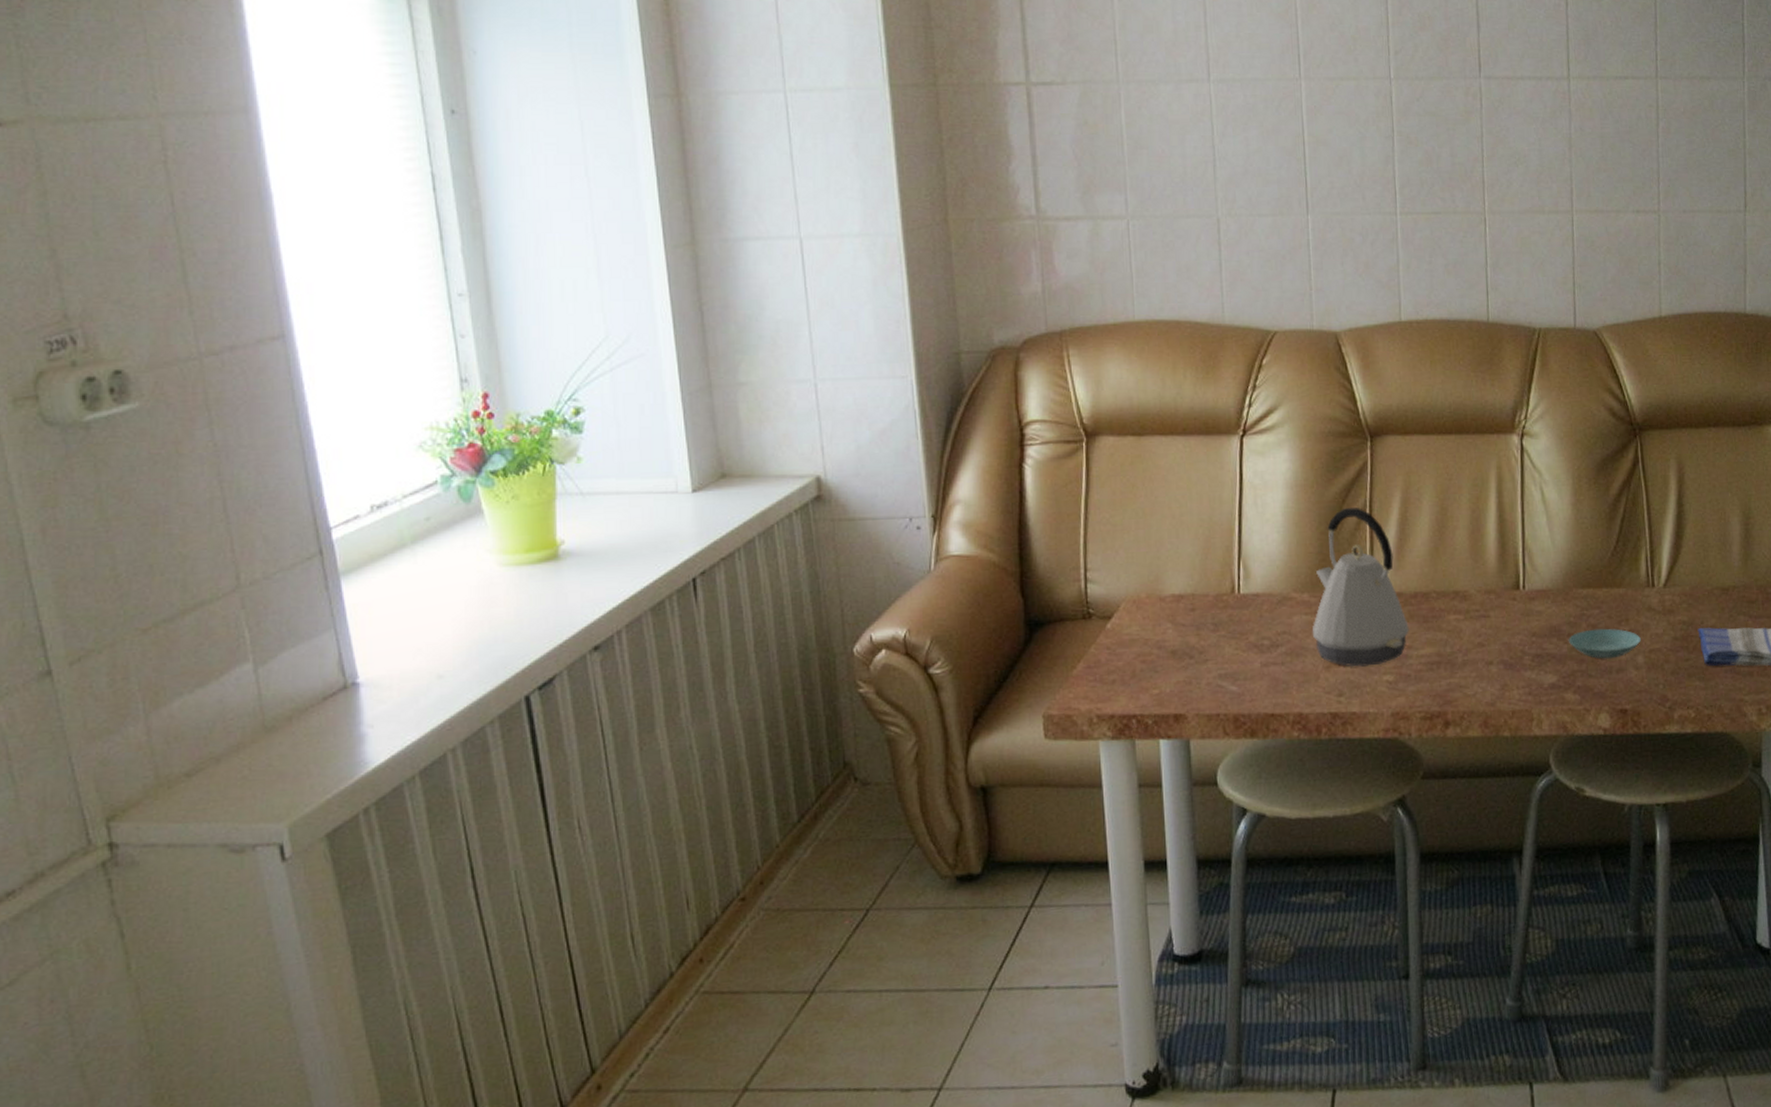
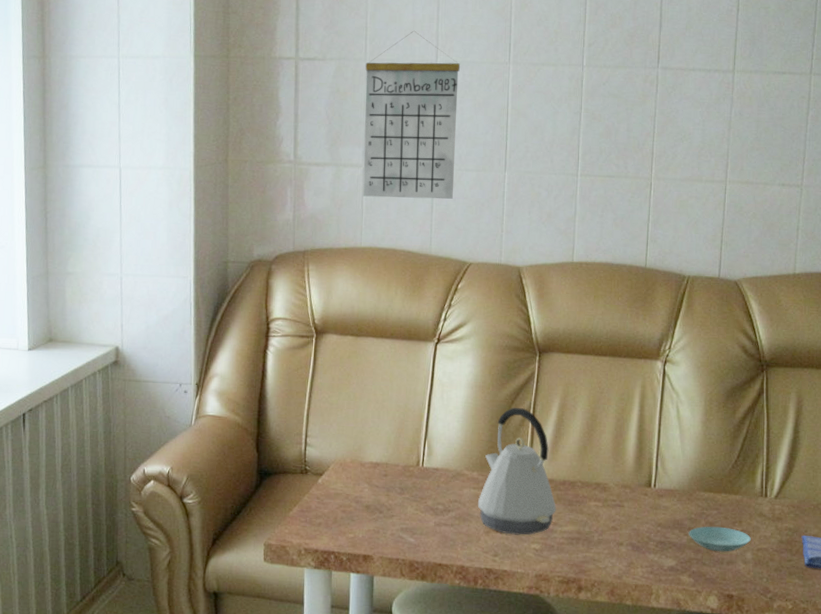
calendar: none [1119,42,1247,256] -> present [363,30,460,199]

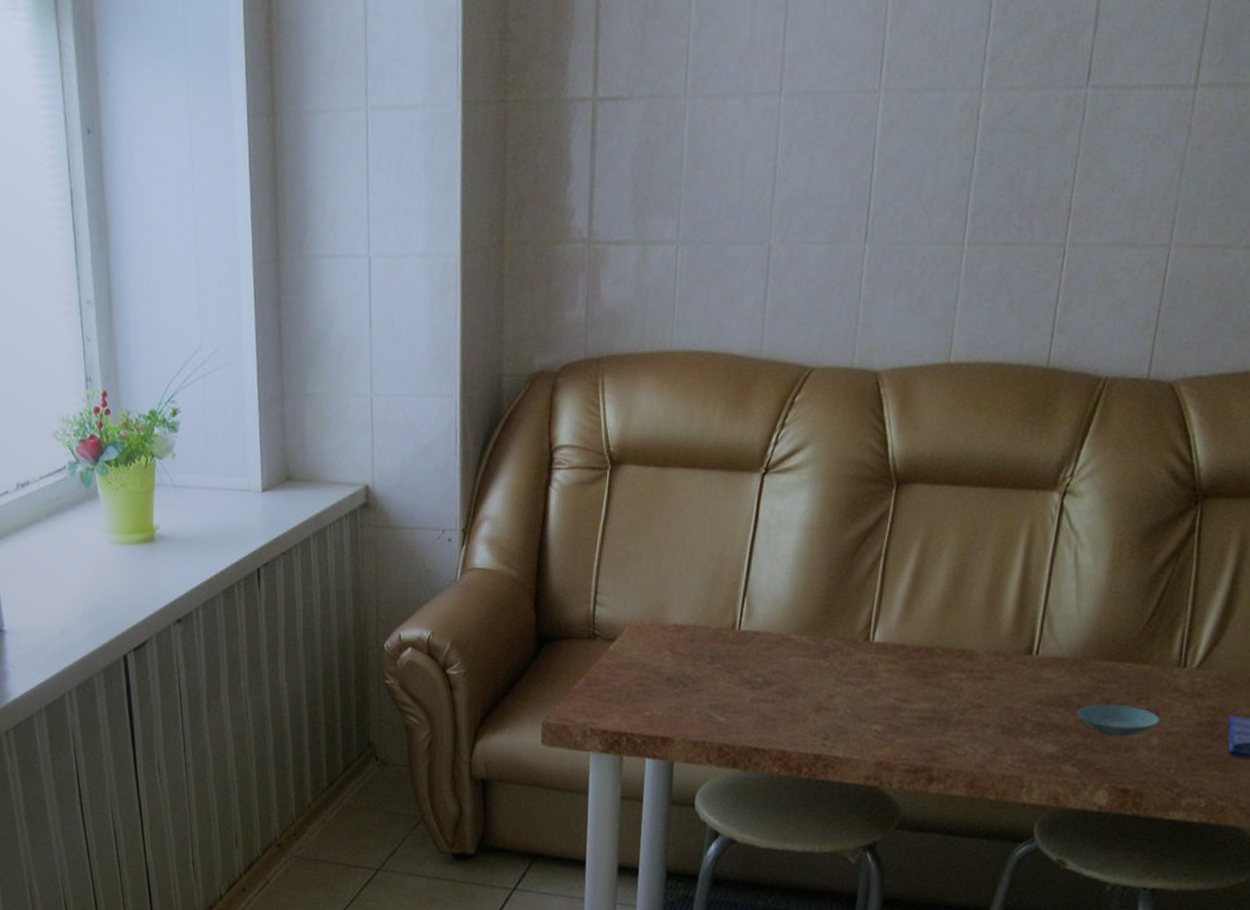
calendar: present [363,30,460,199] -> none [676,51,812,284]
kettle: present [478,408,557,535] -> none [807,555,908,714]

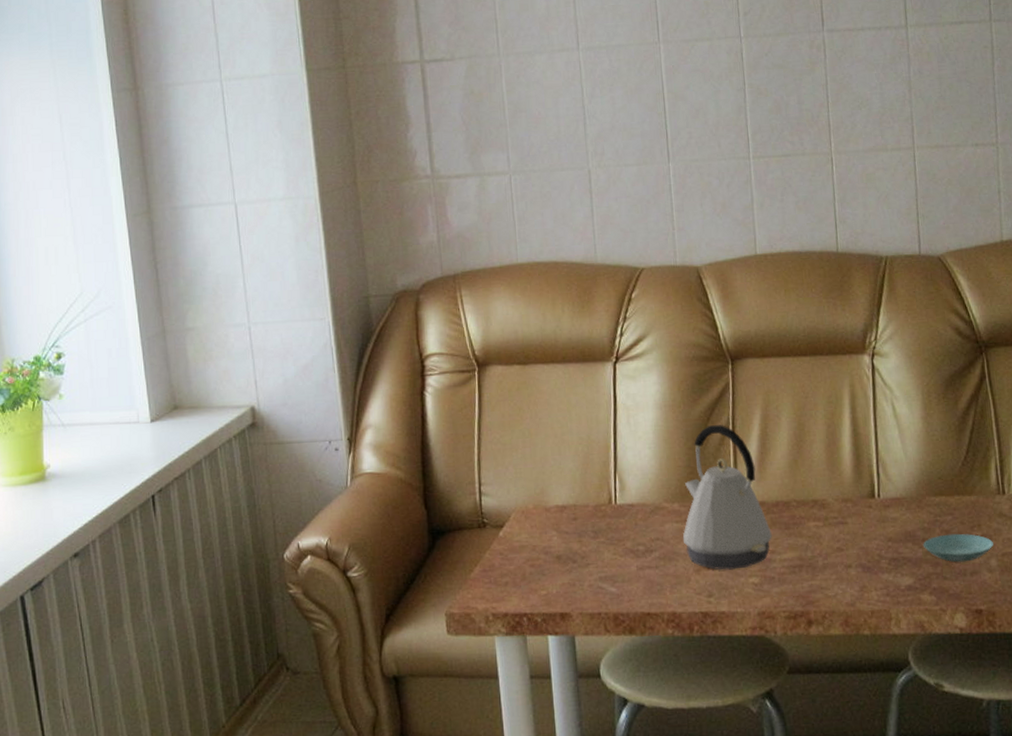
kettle: none [807,555,908,714] -> present [683,425,773,571]

